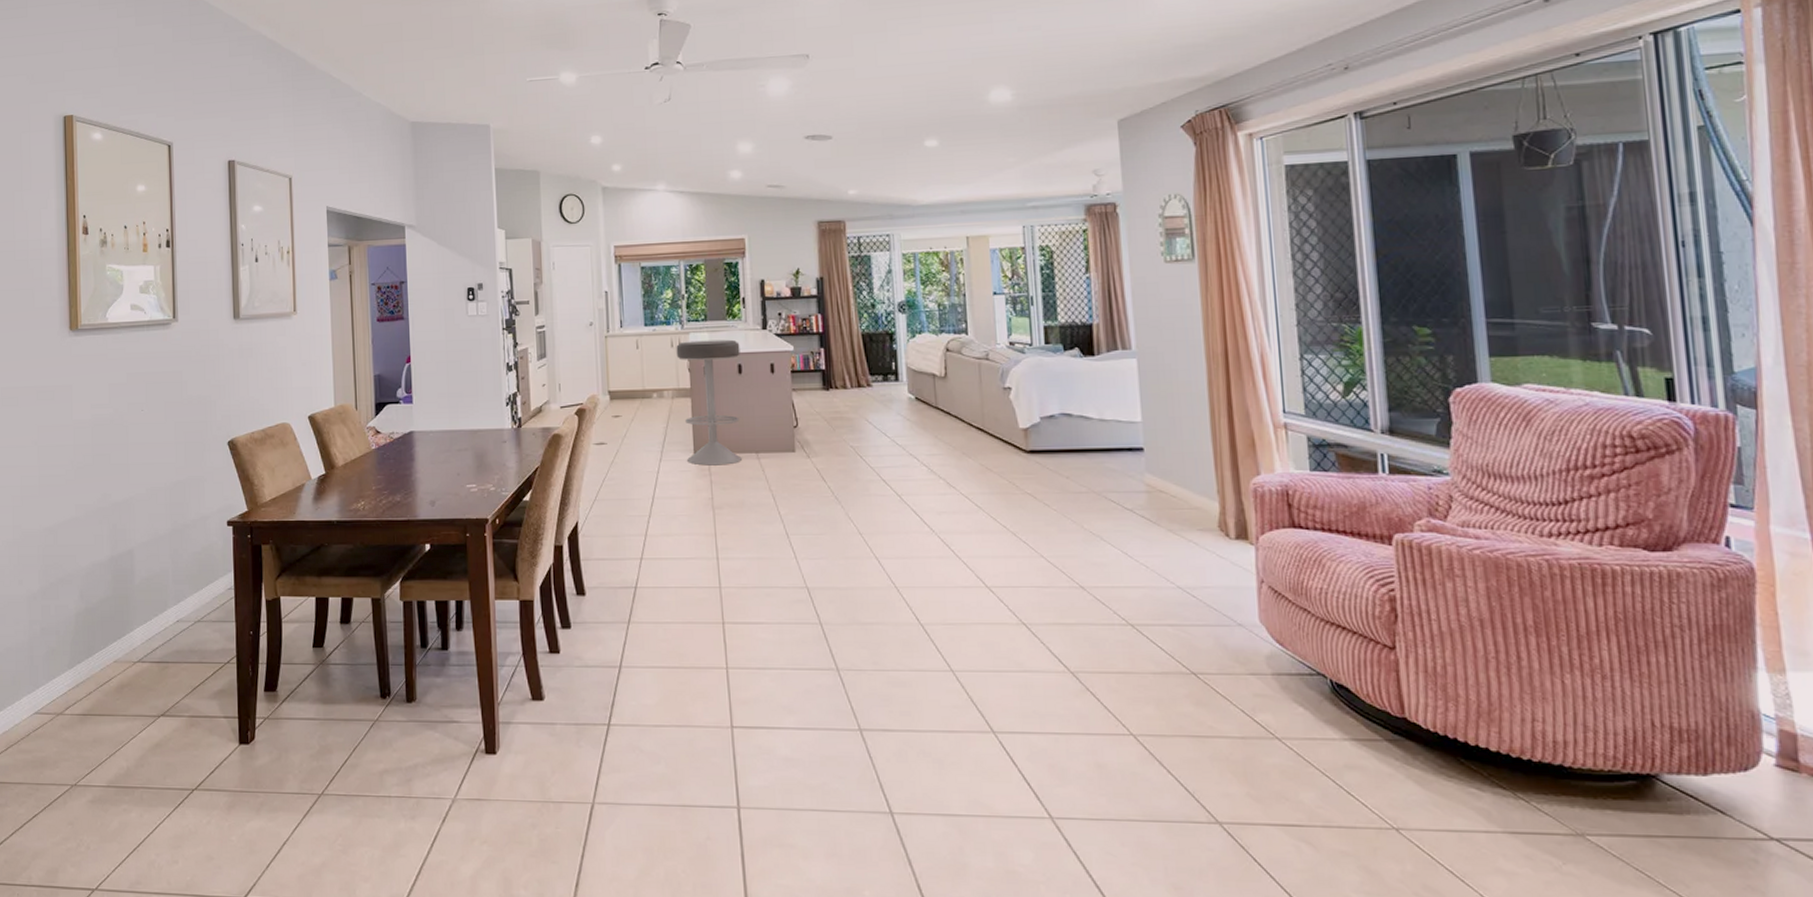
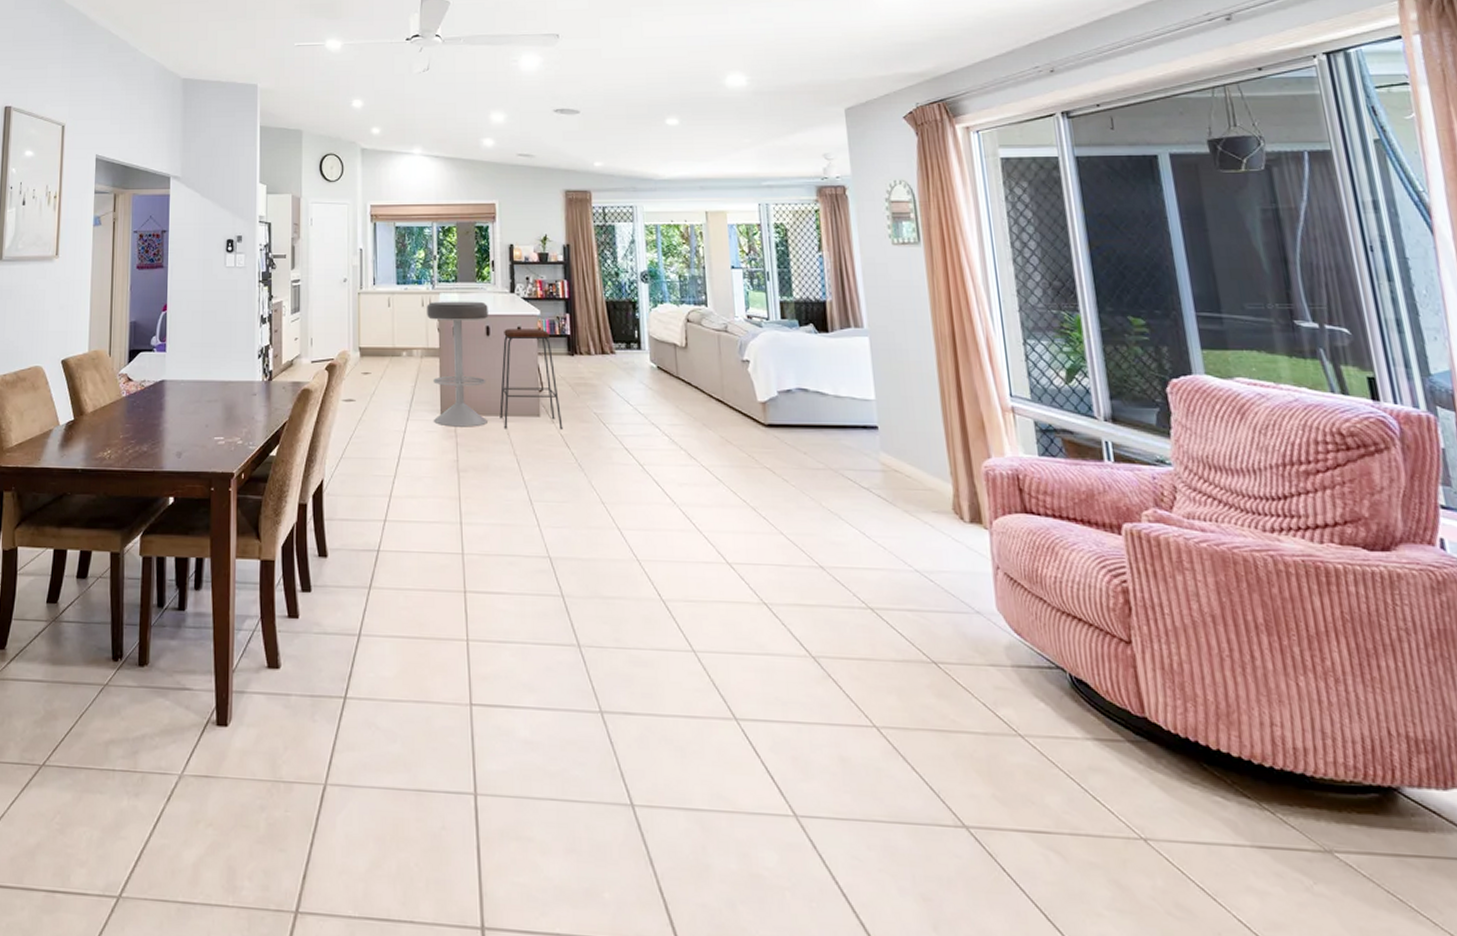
bar stool: none [754,364,819,466] -> present [499,329,563,431]

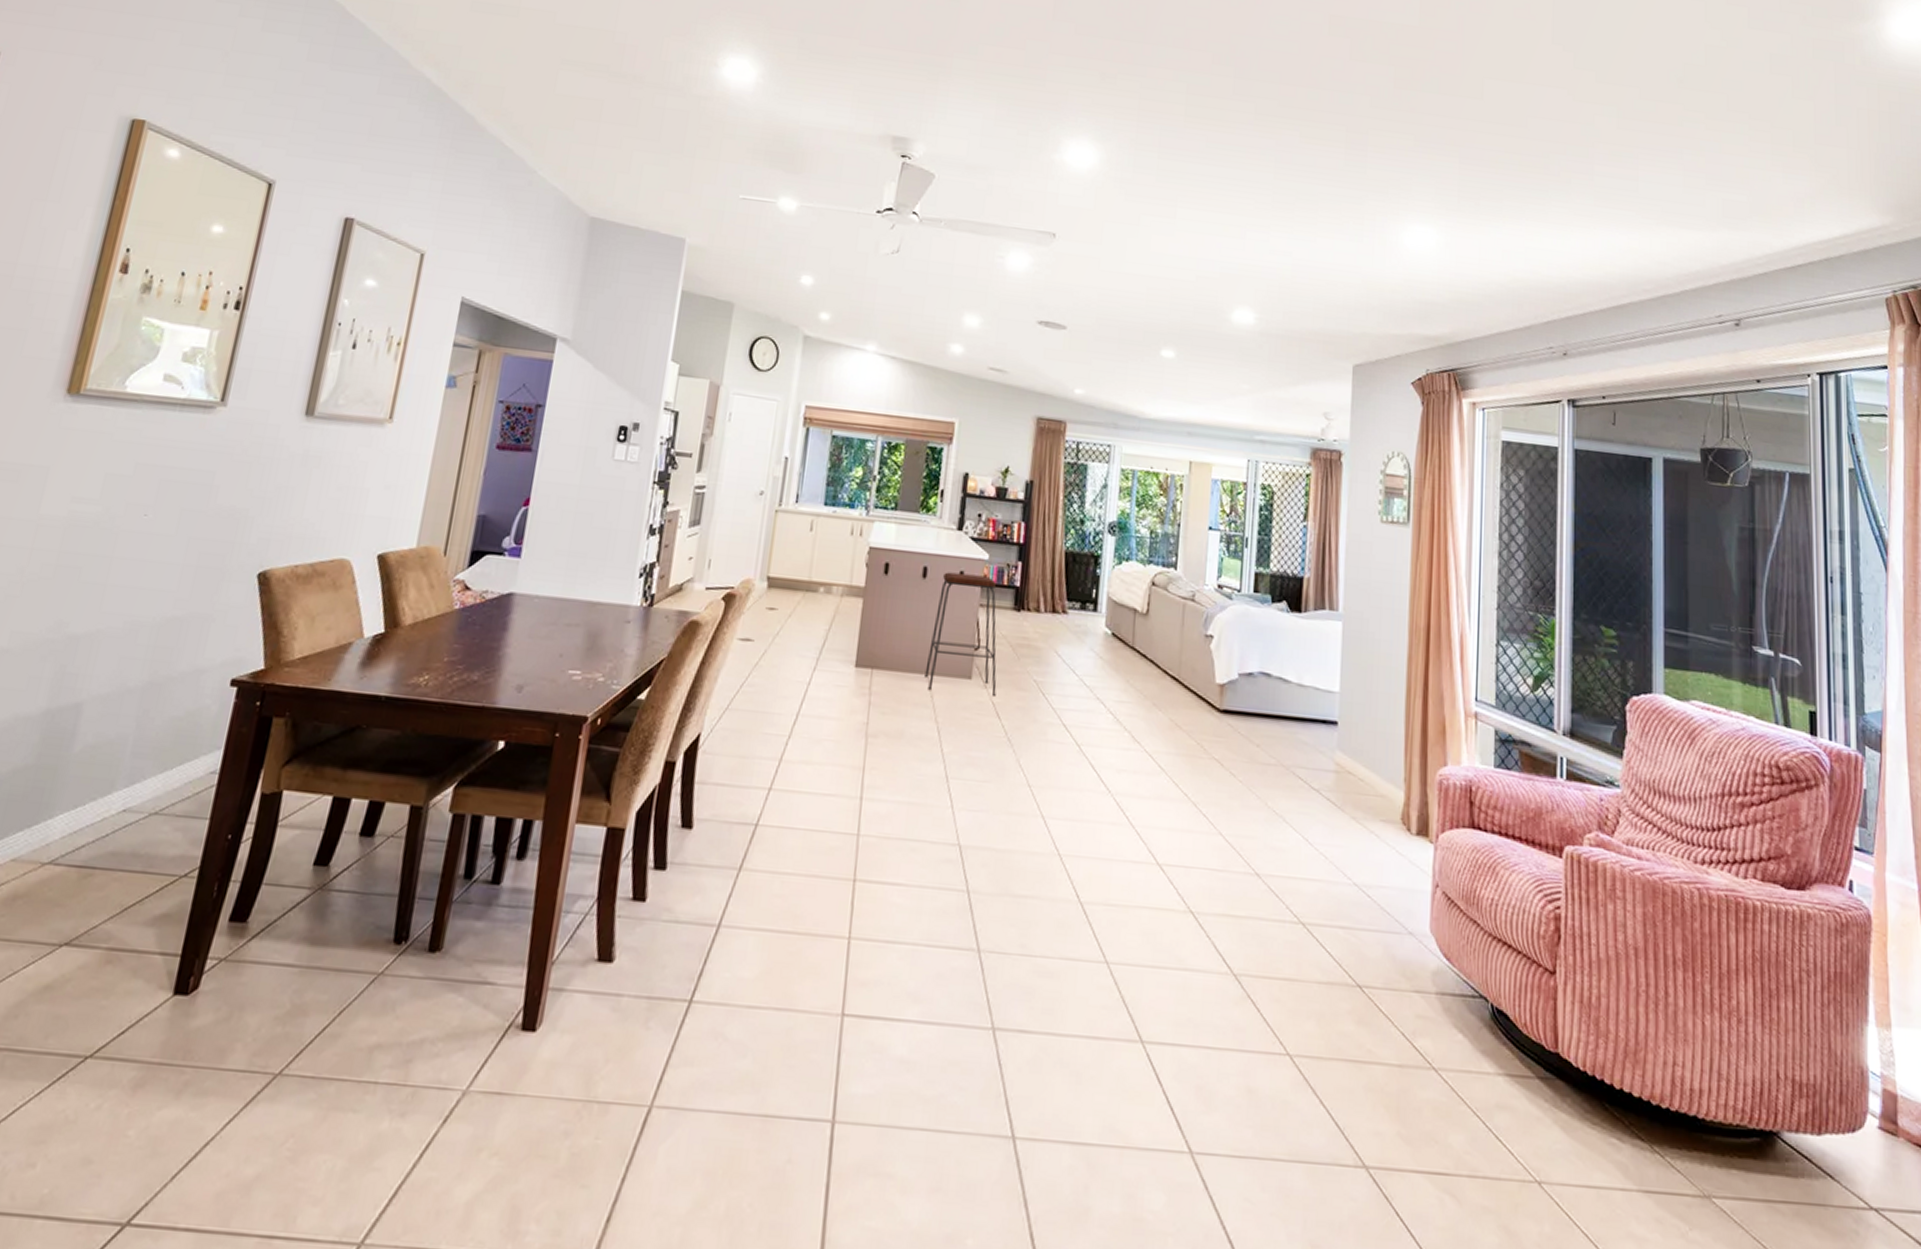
bar stool: present [427,301,489,427] -> none [846,530,930,685]

